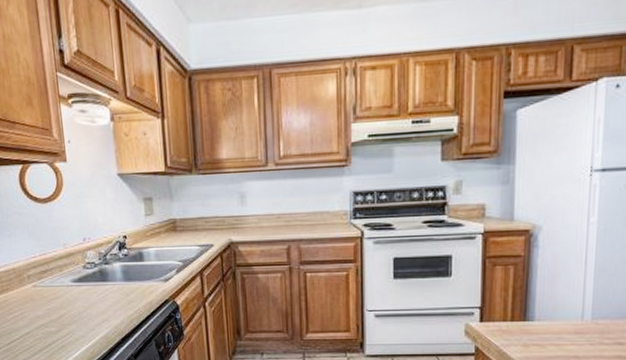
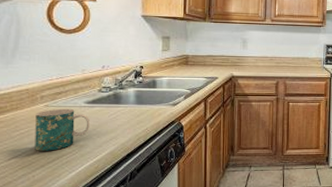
mug: none [25,288,80,335] -> present [35,108,91,151]

